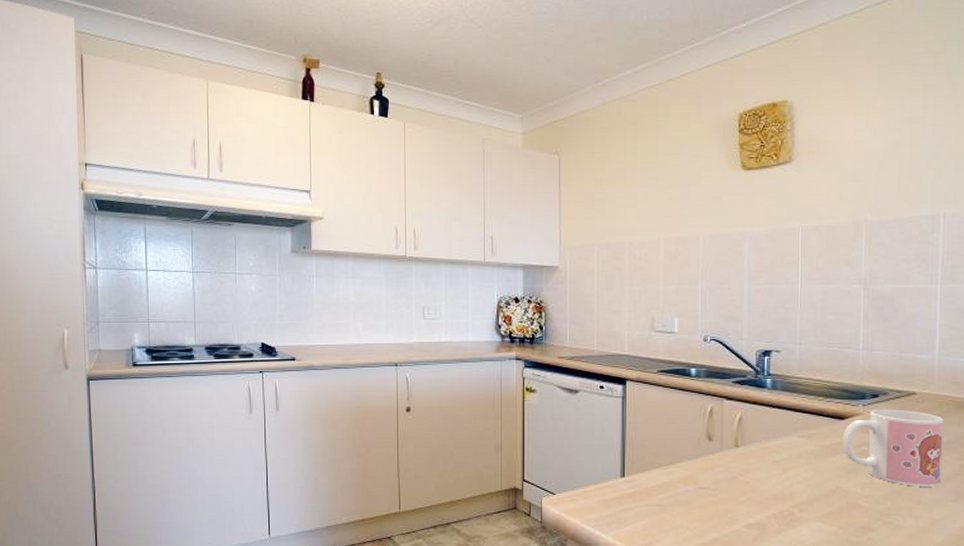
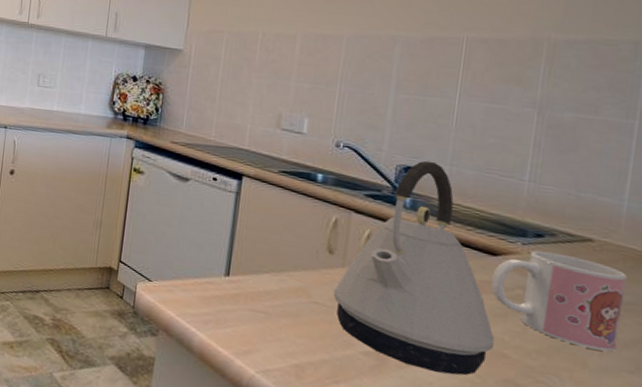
kettle: none [716,343,849,531] -> present [333,160,494,376]

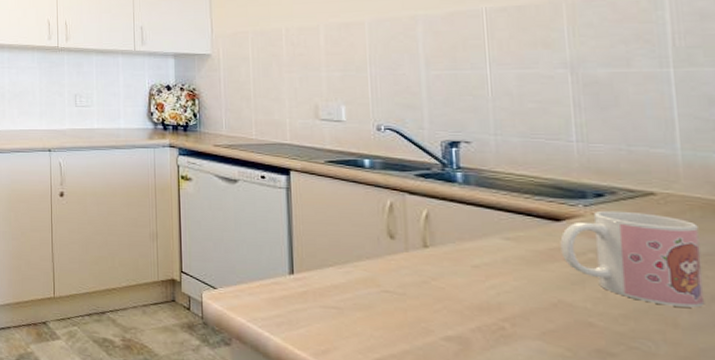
kettle: present [333,160,494,376] -> none [402,133,577,351]

